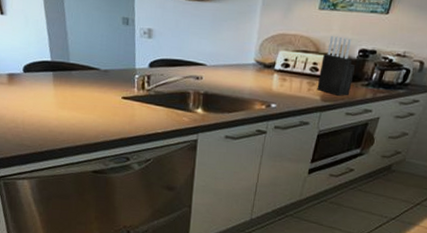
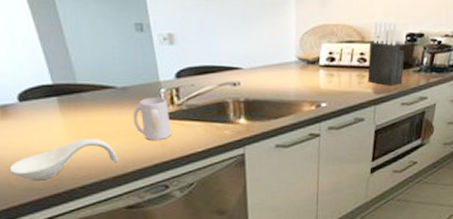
spoon rest: none [7,109,92,139] -> present [9,139,118,181]
mug: none [109,81,140,119] -> present [132,97,171,141]

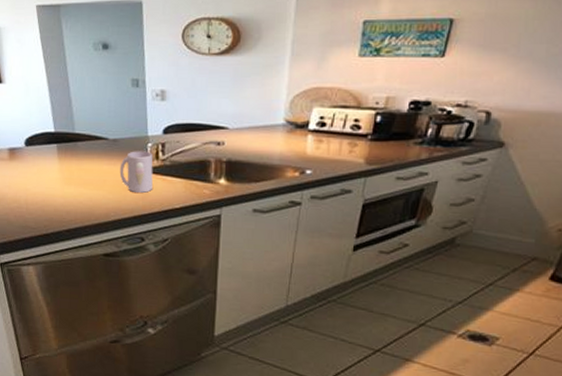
spoon rest: present [9,139,118,181] -> none [10,185,102,220]
knife block: present [367,22,405,87] -> none [360,87,407,159]

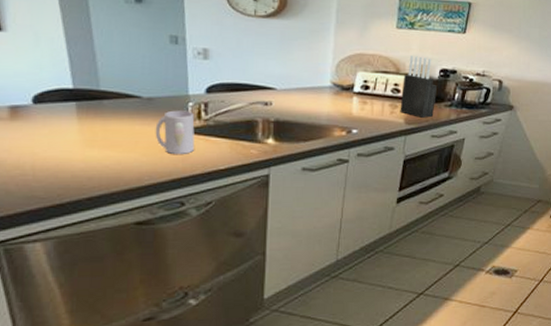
knife block: none [360,87,407,159] -> present [400,56,438,119]

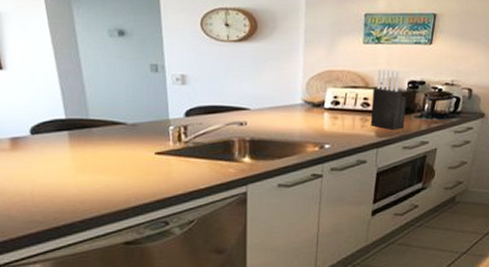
mug: present [155,110,195,155] -> none [139,134,176,177]

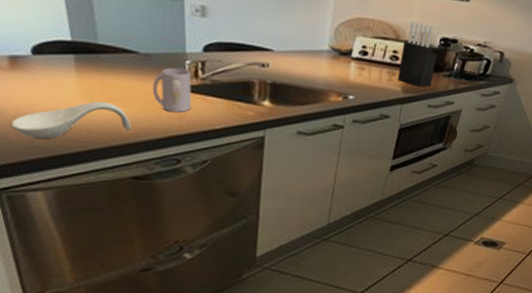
spoon rest: none [11,173,121,213] -> present [10,102,131,140]
mug: none [139,134,176,177] -> present [152,67,192,113]

